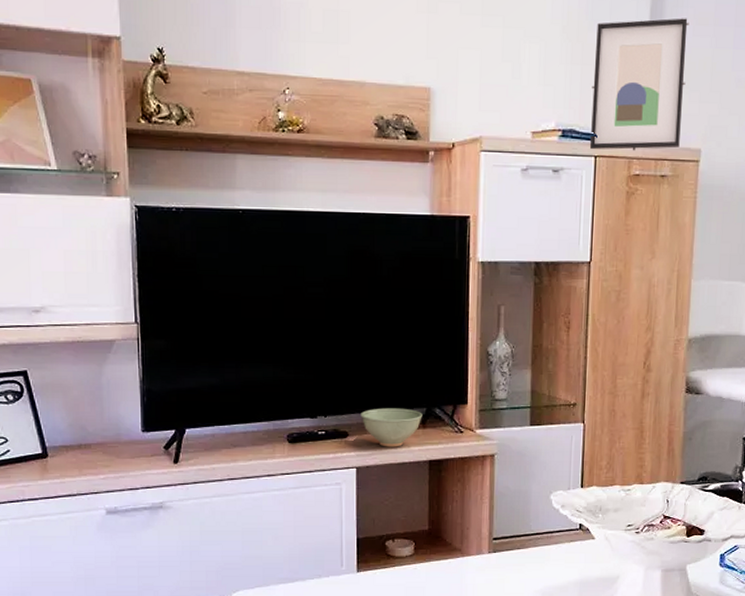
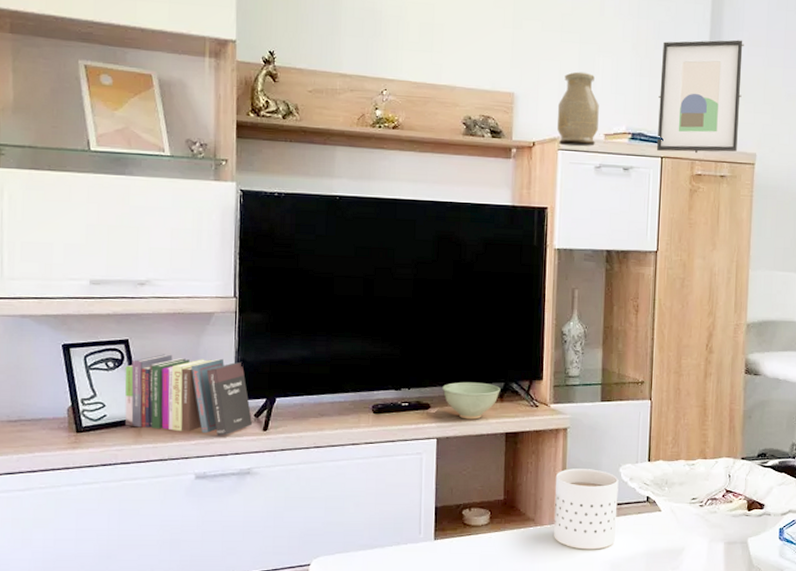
books: none [25,385,163,470] -> present [124,354,253,437]
decorative jar: none [478,61,525,147] -> present [556,71,599,147]
mug: none [481,496,550,579] -> present [554,469,619,550]

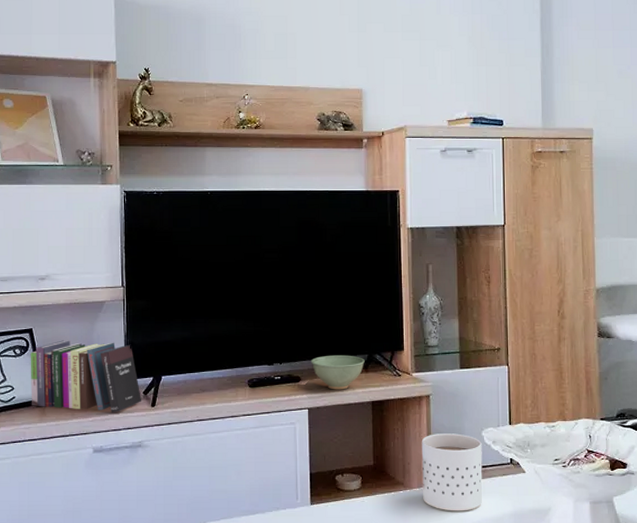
decorative jar: present [556,71,599,147] -> none [402,66,441,134]
picture frame: present [657,40,744,154] -> none [496,26,575,133]

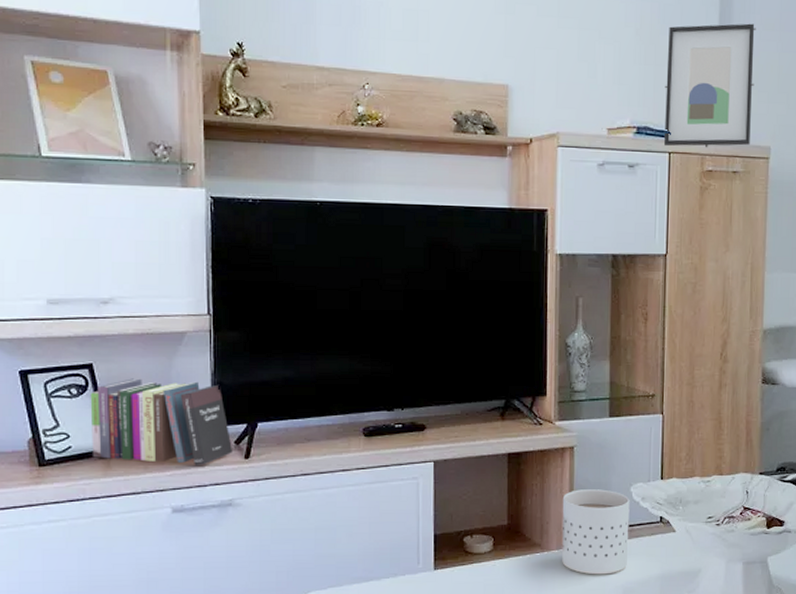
bowl: present [311,355,365,390] -> none [438,400,501,440]
picture frame: none [496,26,575,133] -> present [664,23,756,148]

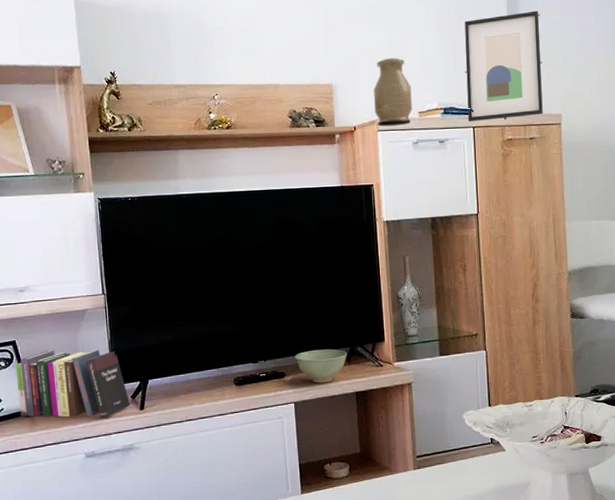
bowl: none [438,400,501,440] -> present [294,349,347,383]
decorative jar: none [555,60,601,143] -> present [373,57,412,127]
mug: present [561,489,630,575] -> none [405,418,466,492]

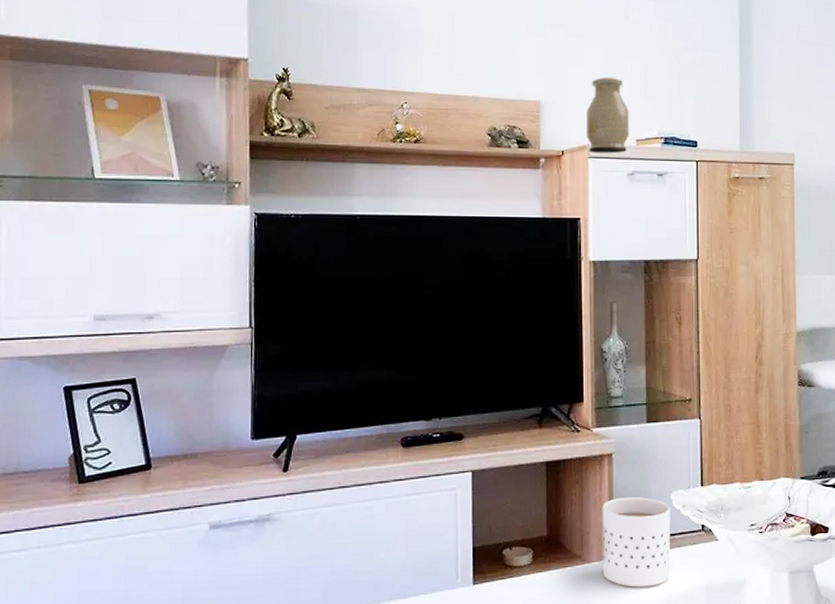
books: present [15,349,131,419] -> none [131,392,272,481]
bowl: present [294,349,347,383] -> none [476,408,539,449]
mug: none [405,418,466,492] -> present [602,497,671,588]
picture frame: present [464,11,543,122] -> none [690,38,776,156]

